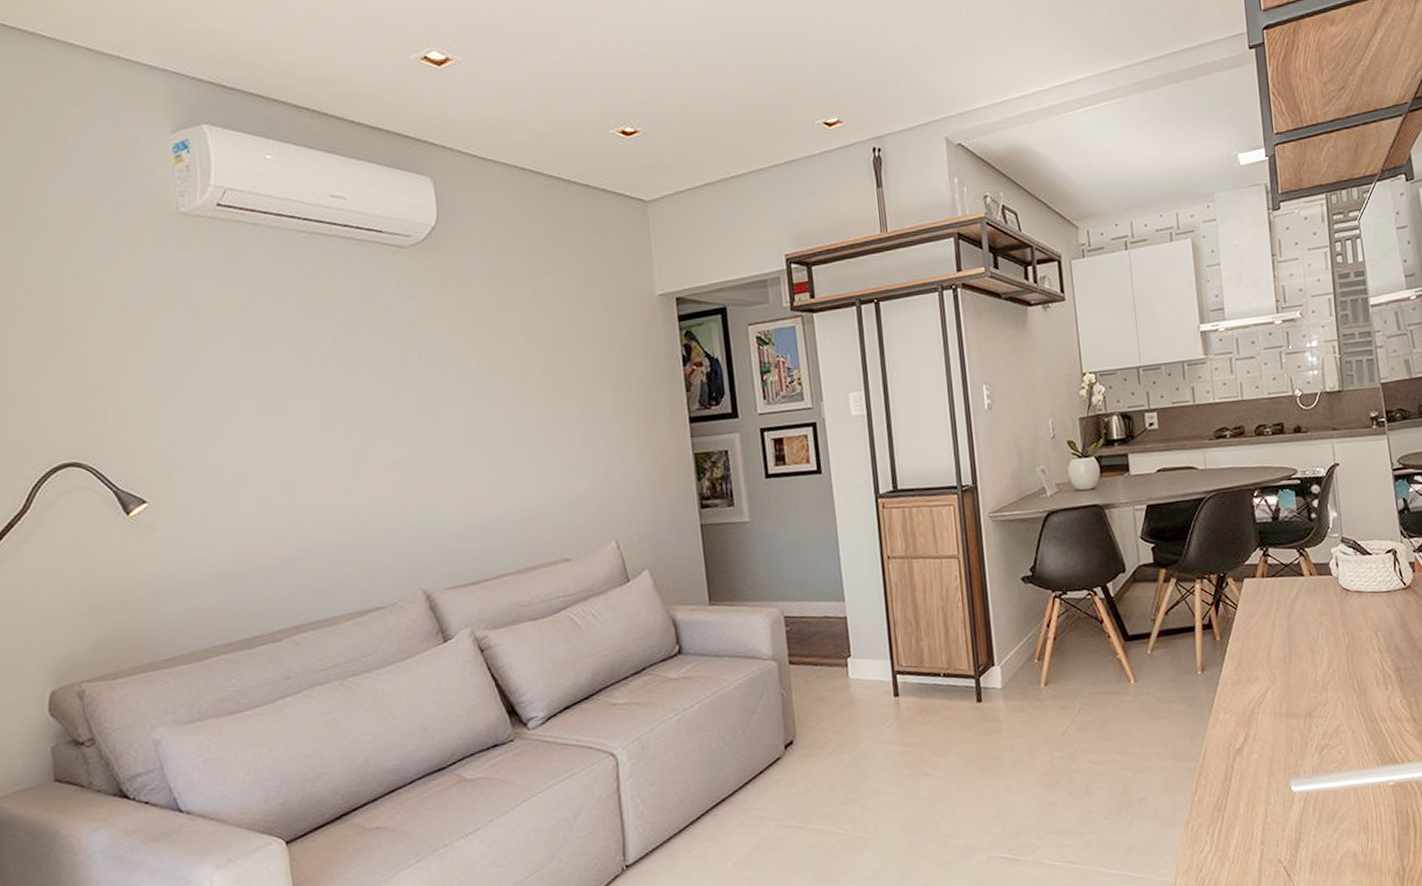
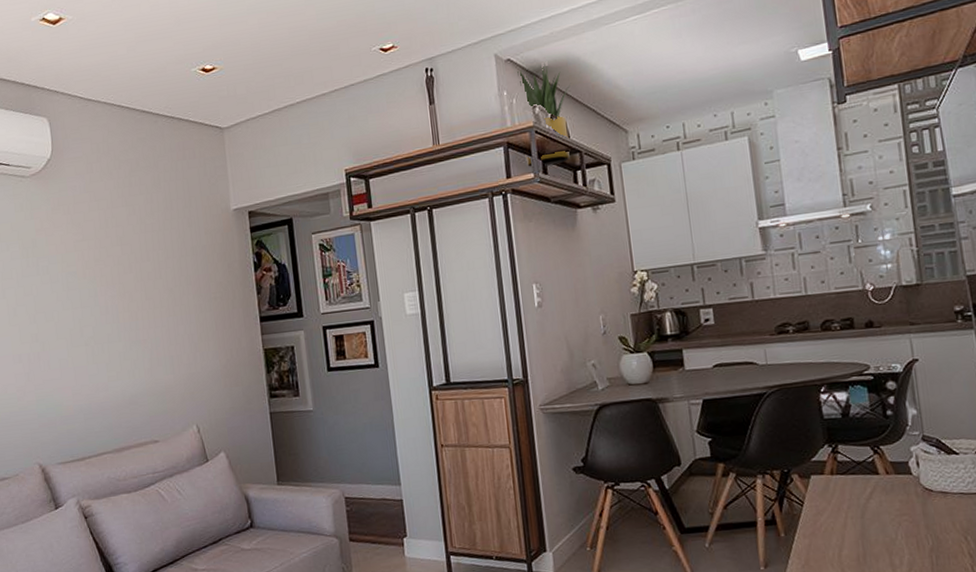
planter: none [969,154,1022,262] -> present [517,66,570,168]

